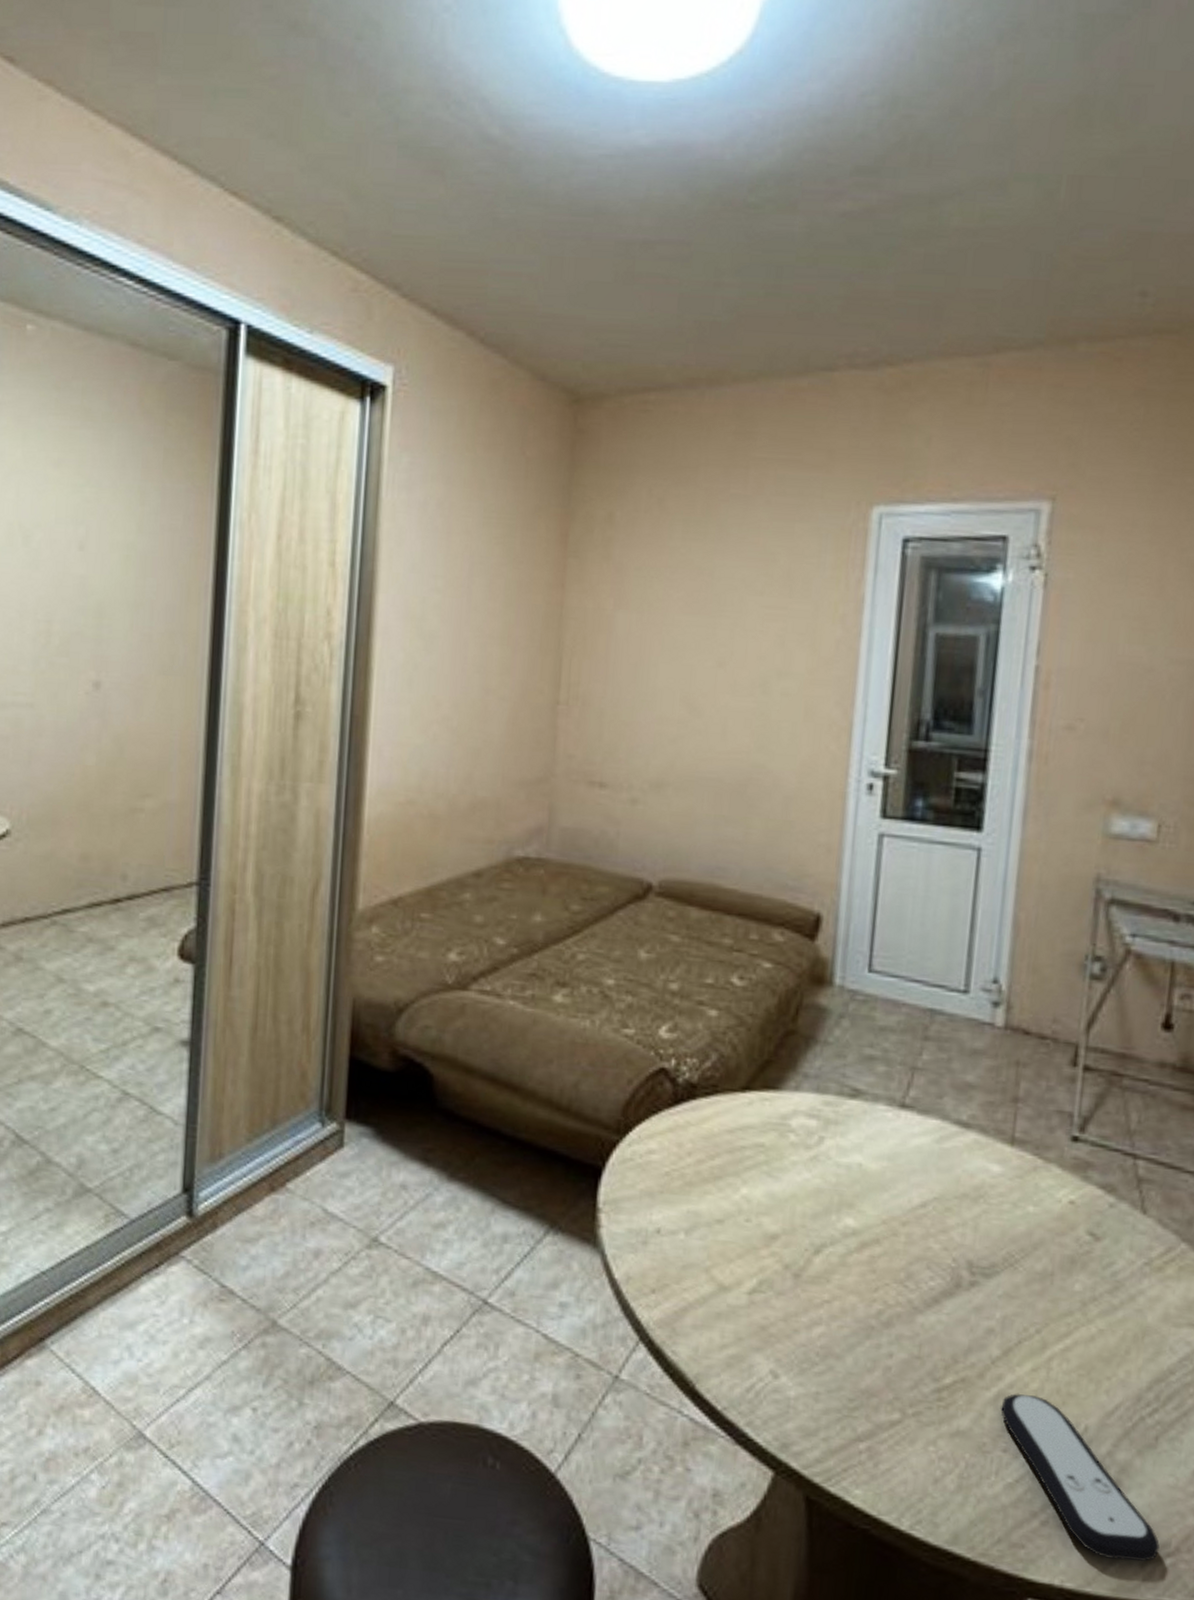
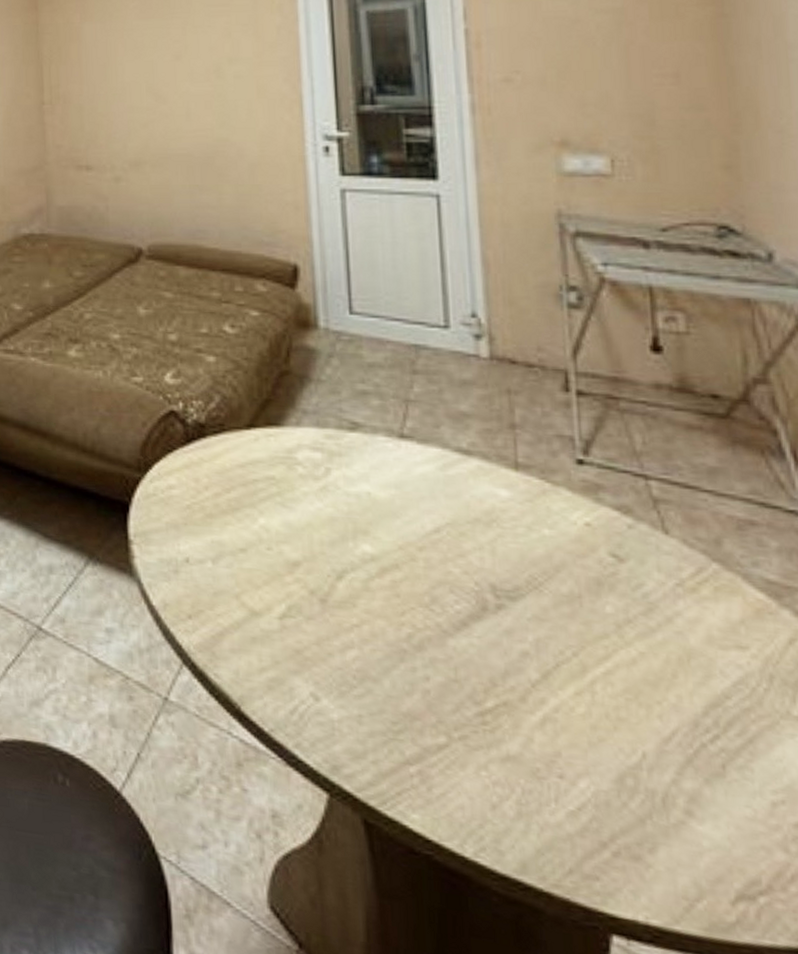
remote control: present [1001,1393,1160,1562] -> none [549,717,749,900]

